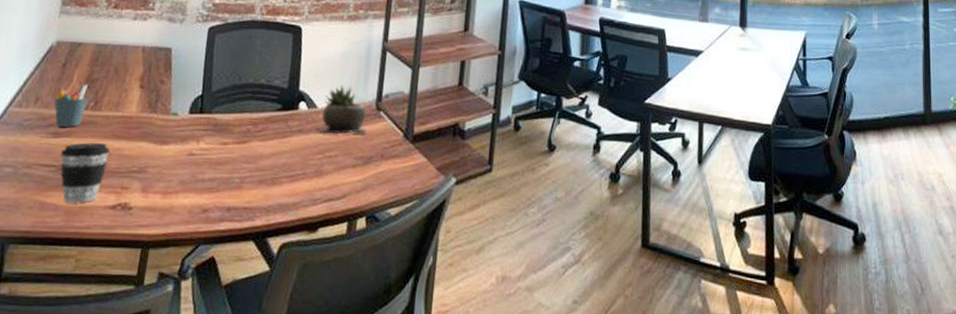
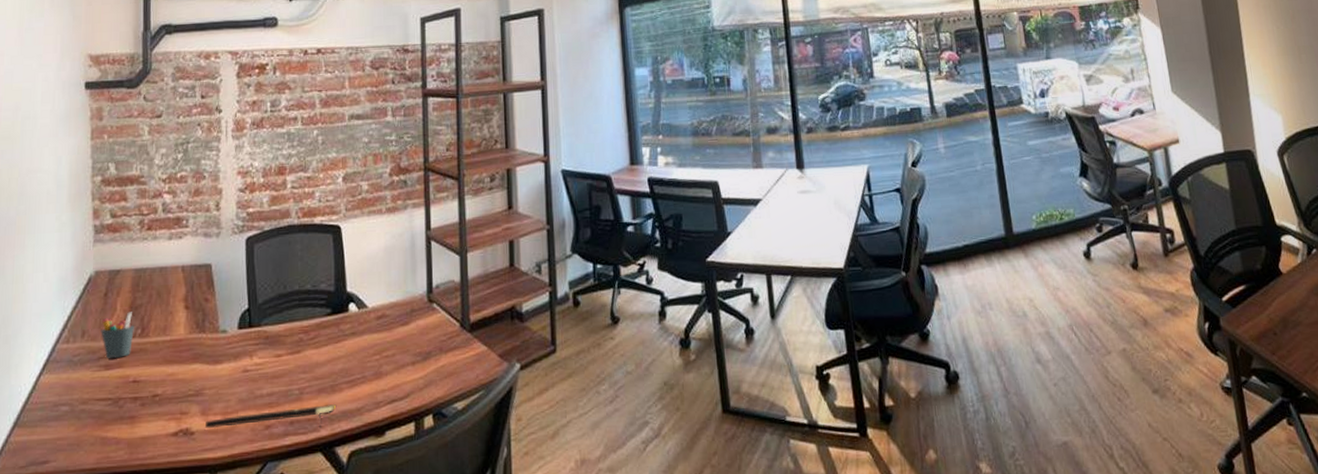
coffee cup: present [60,142,110,203] -> none [115,370,164,435]
notepad: none [144,195,275,218] -> present [206,403,337,429]
succulent plant: present [316,85,369,134] -> none [370,280,424,333]

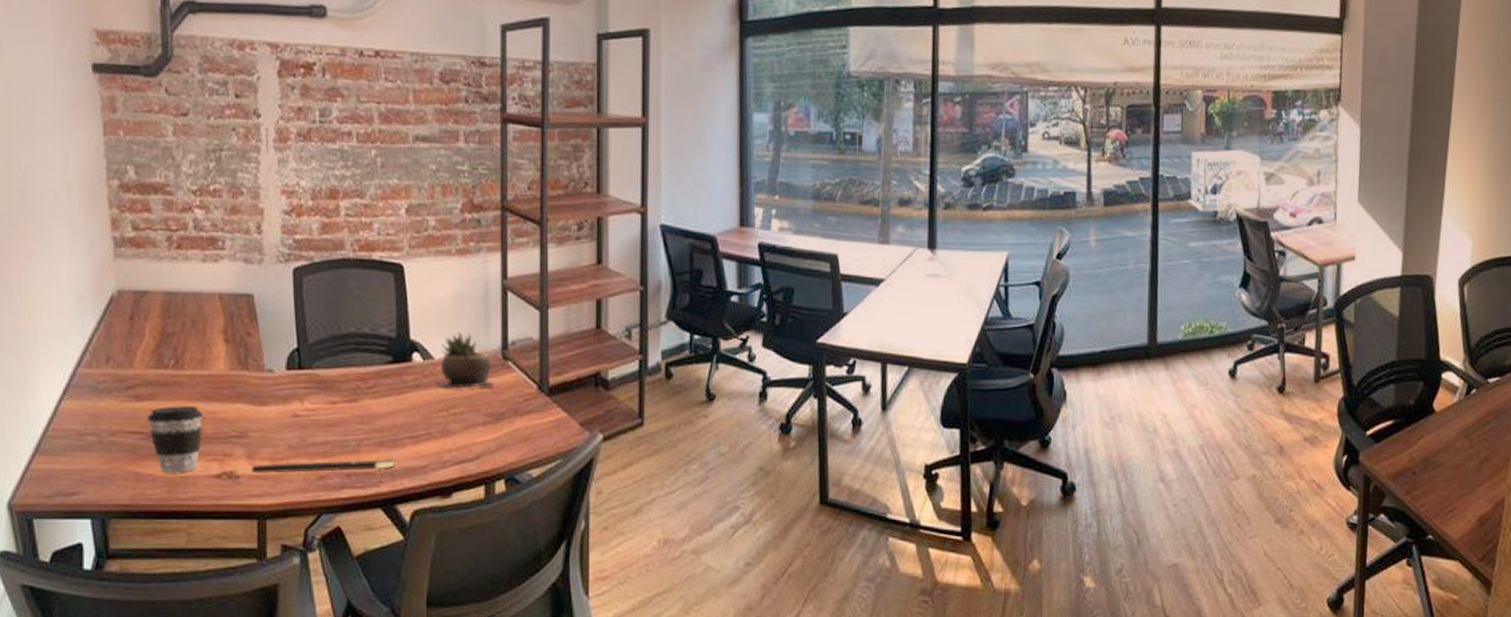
pen holder: present [101,312,134,358] -> none [128,339,167,389]
coffee cup: none [115,370,164,435] -> present [148,406,203,473]
succulent plant: none [370,280,424,333] -> present [436,331,497,388]

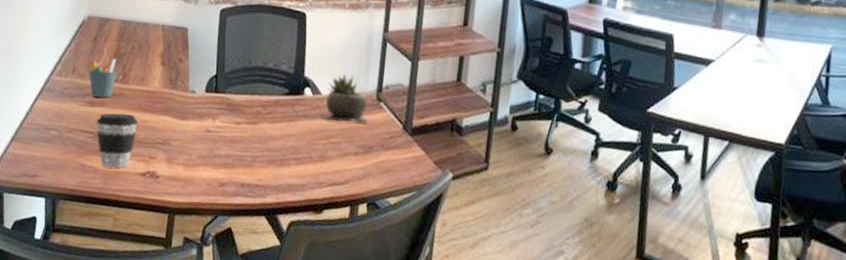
pen holder: none [128,339,167,389] -> present [88,58,117,98]
notepad: present [252,458,399,484] -> none [169,167,284,195]

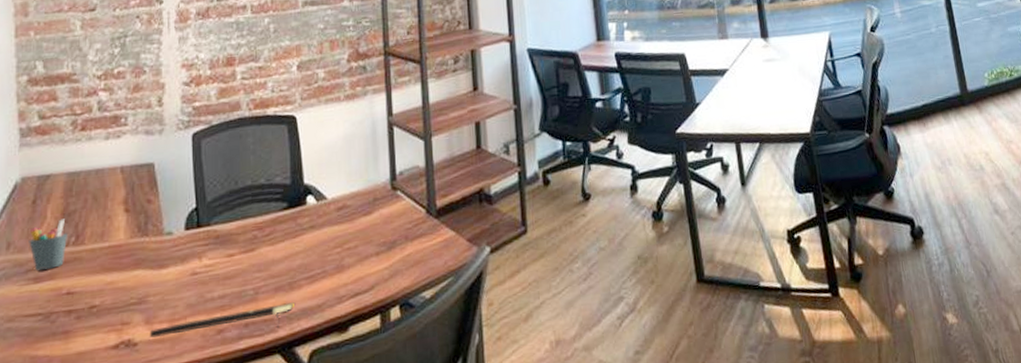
coffee cup: present [97,113,138,168] -> none [46,279,102,352]
notepad: none [169,167,284,195] -> present [150,302,296,338]
succulent plant: present [321,73,370,123] -> none [330,169,387,225]

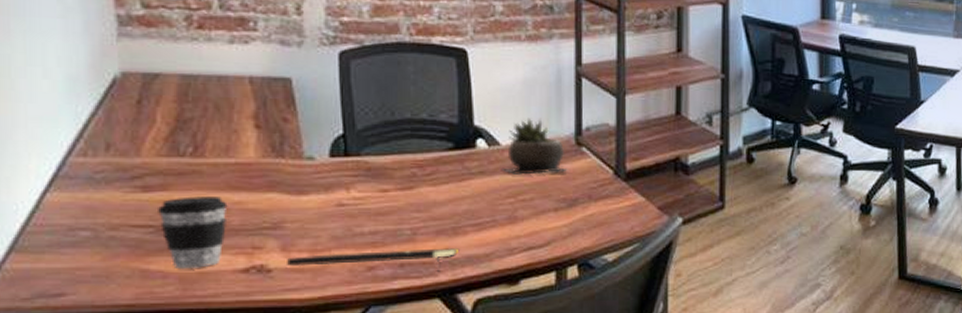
pen holder: present [29,219,67,270] -> none [133,125,183,179]
coffee cup: none [46,279,102,352] -> present [158,196,228,268]
succulent plant: none [330,169,387,225] -> present [502,117,570,175]

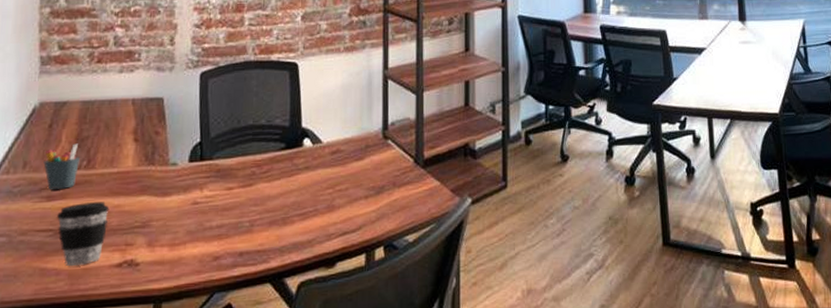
pen holder: none [133,125,183,179] -> present [43,143,80,189]
notepad: present [287,247,460,273] -> none [151,235,288,260]
succulent plant: present [502,117,570,175] -> none [324,117,378,168]

